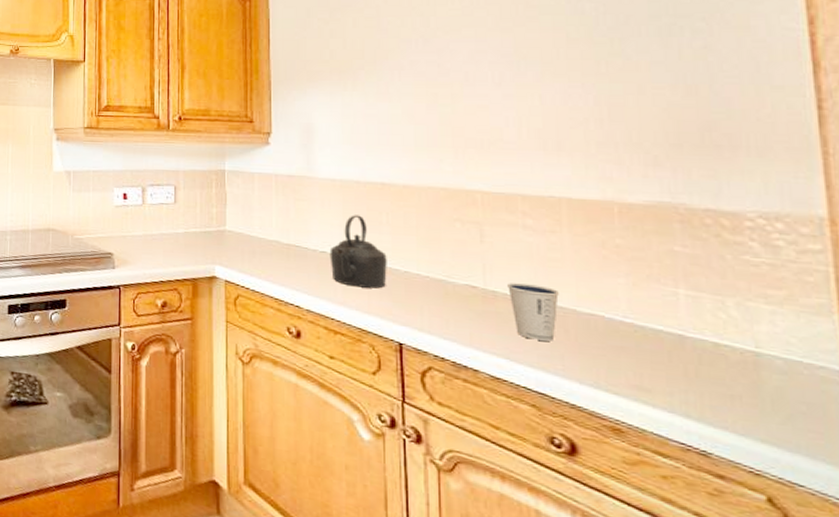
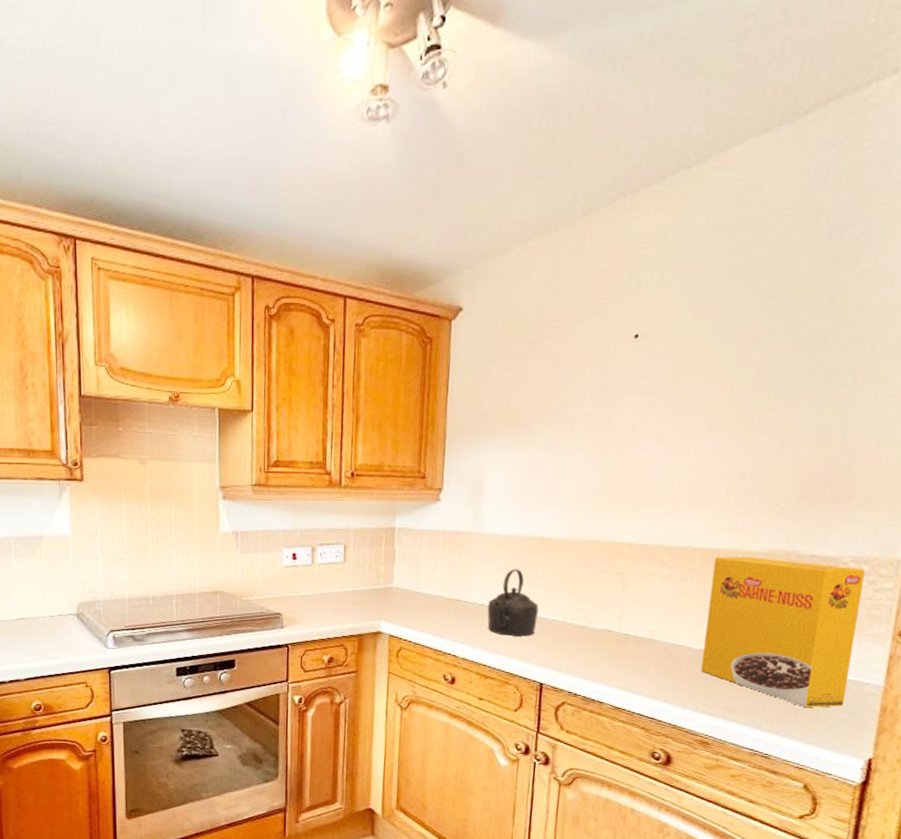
dixie cup: present [508,283,559,341] -> none [638,626,680,675]
cereal box: none [585,208,795,396] -> present [700,556,865,708]

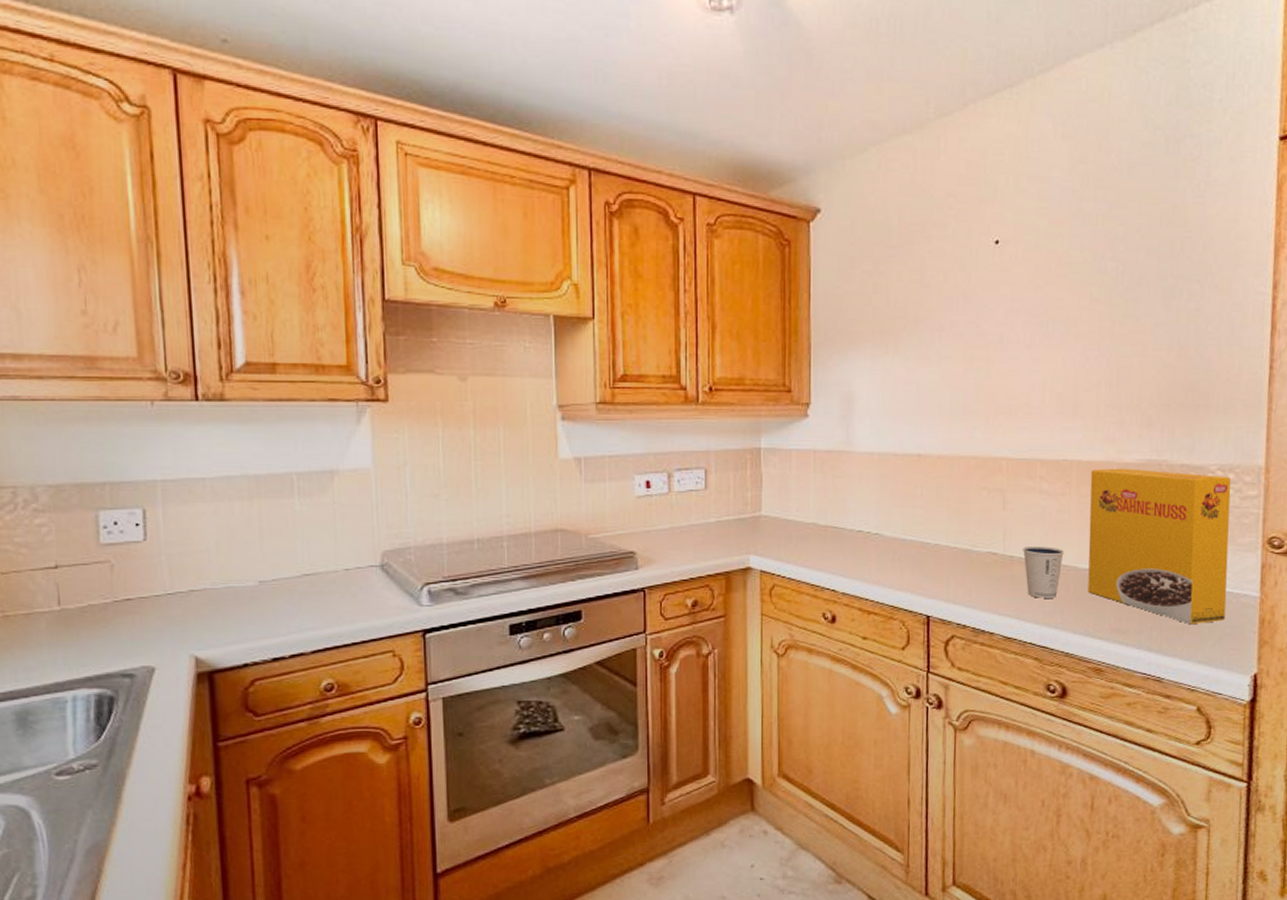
kettle: present [487,569,539,636] -> none [866,490,920,564]
dixie cup: none [638,626,680,675] -> present [1023,546,1064,598]

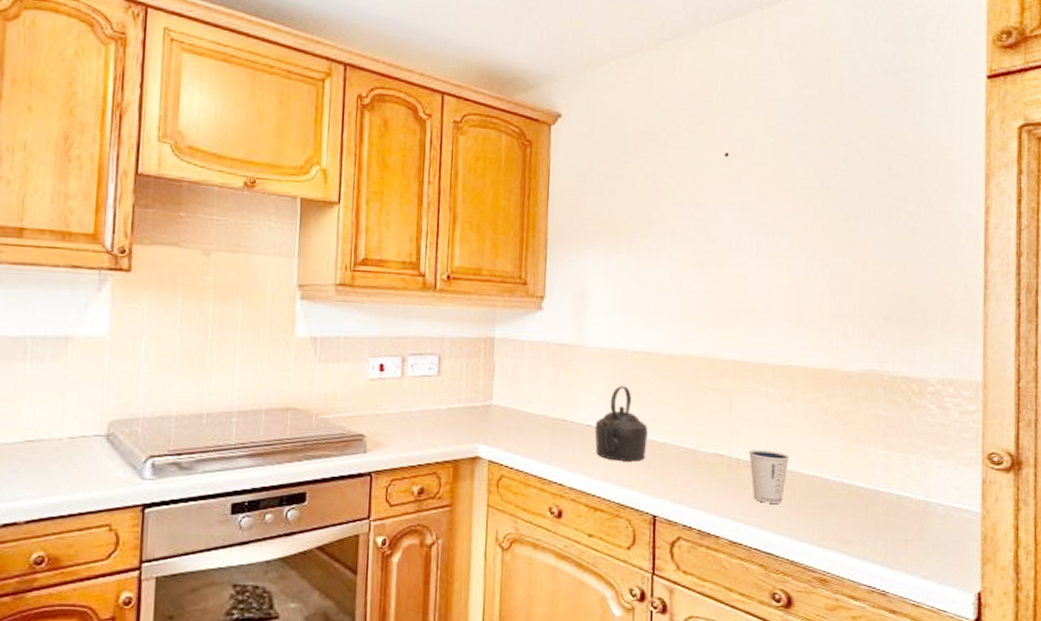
kettle: none [866,490,920,564] -> present [594,386,648,462]
cereal box: present [1087,468,1231,624] -> none [812,376,951,537]

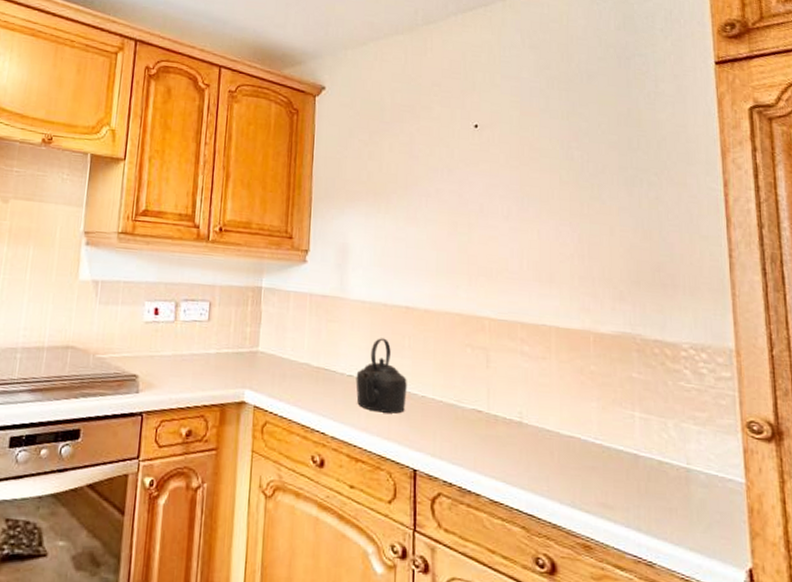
dixie cup: present [749,450,789,503] -> none [507,407,547,463]

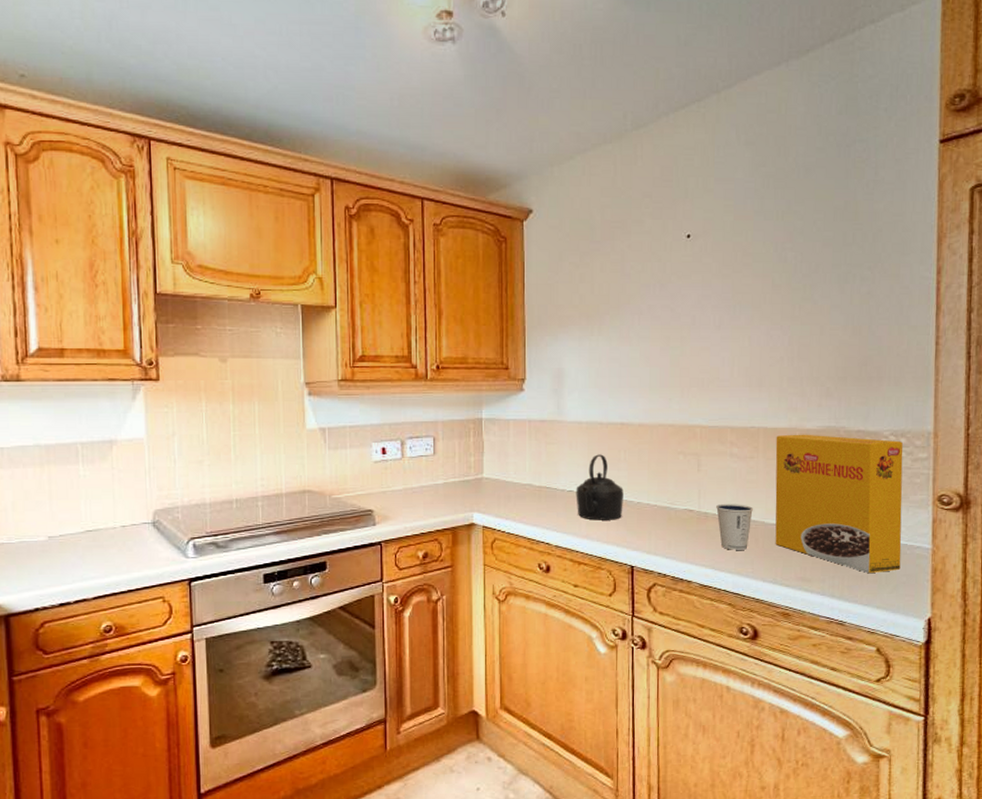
dixie cup: none [507,407,547,463] -> present [716,504,753,550]
cereal box: none [569,337,713,507] -> present [775,434,903,573]

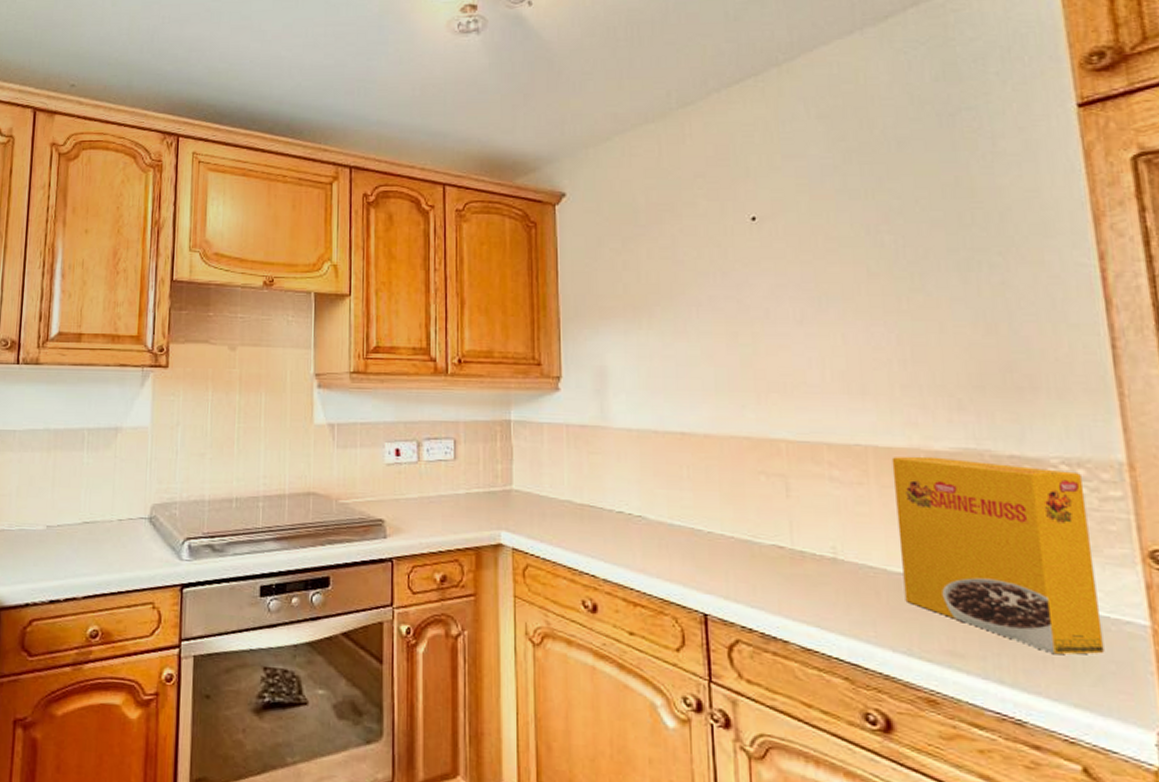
kettle: present [576,454,624,520] -> none [627,469,689,552]
dixie cup: present [716,504,753,550] -> none [816,541,869,605]

